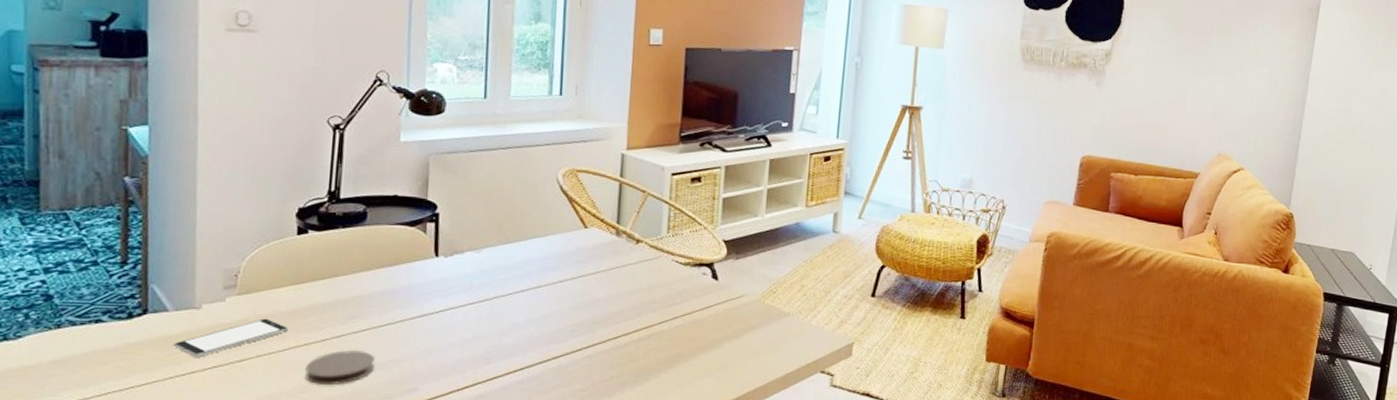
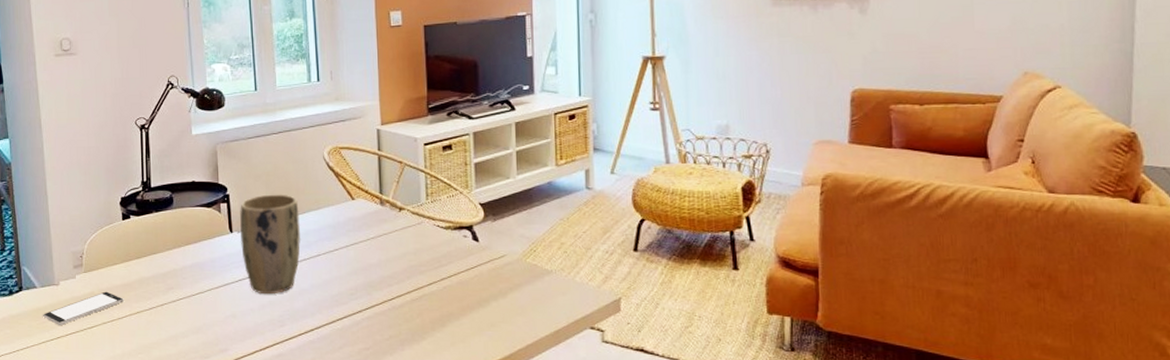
coaster: present [305,349,375,385] -> none [140,316,192,347]
plant pot: none [447,216,522,328] -> present [240,194,301,295]

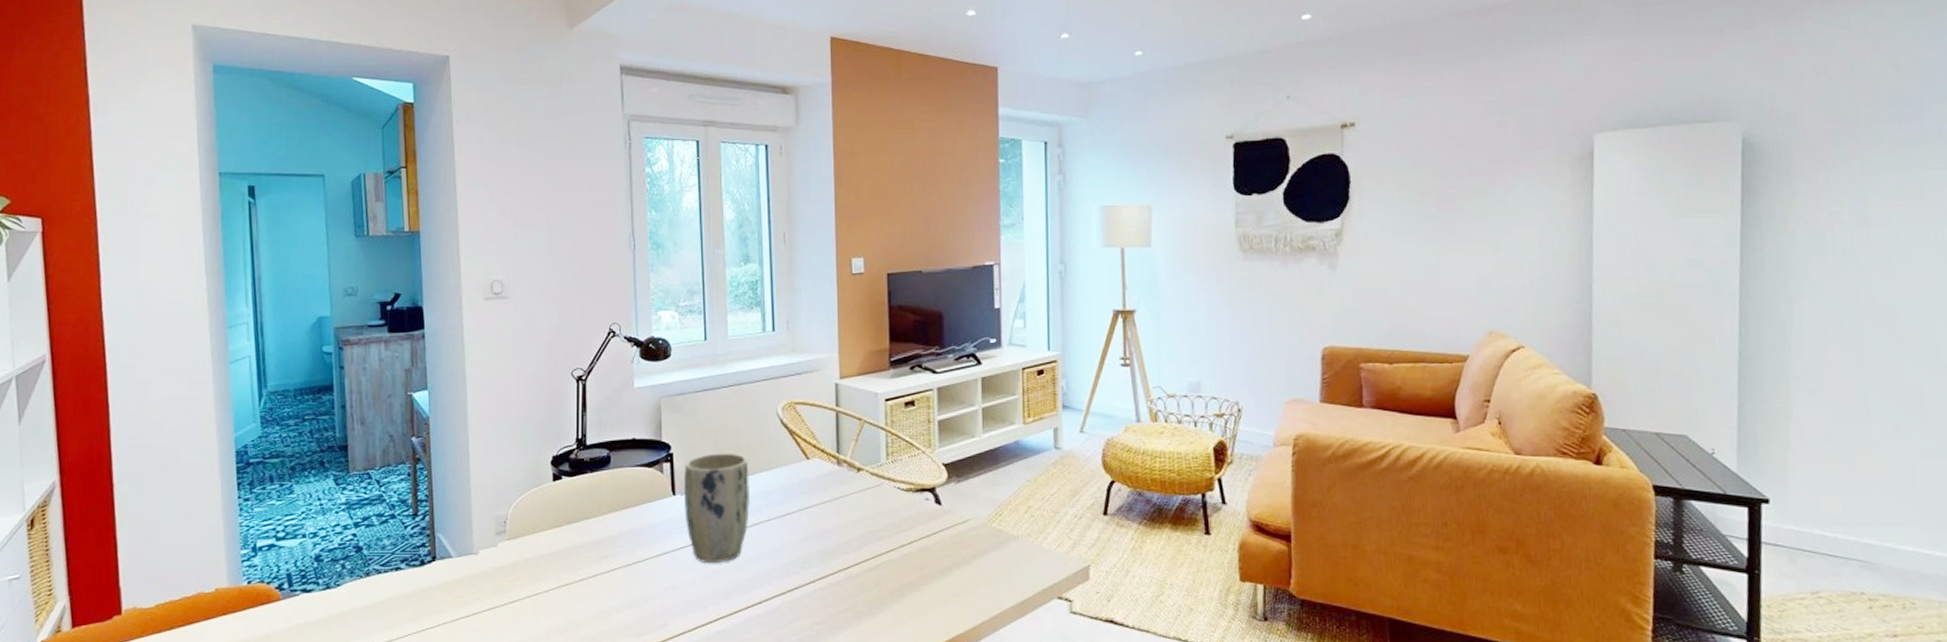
smartphone: present [42,291,125,326] -> none [457,561,553,601]

